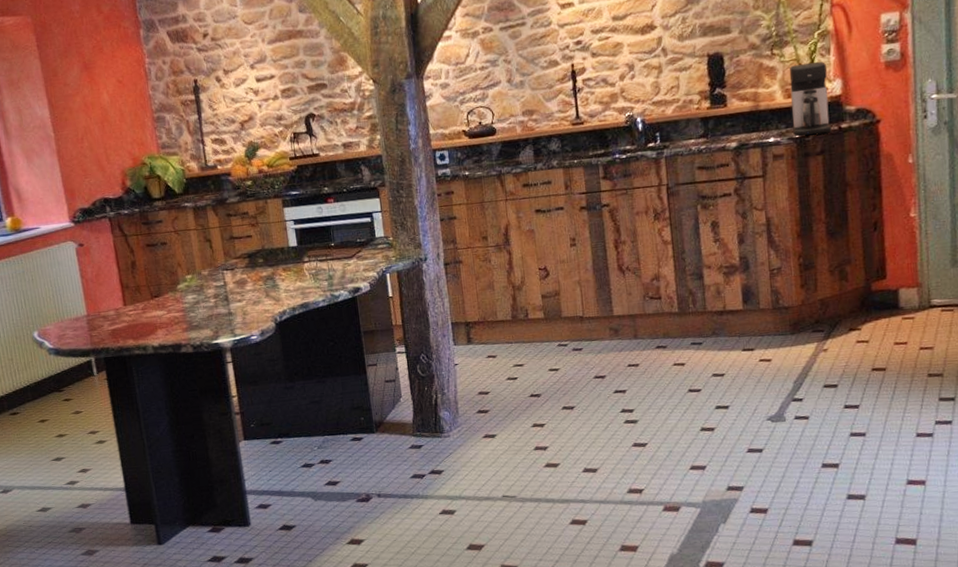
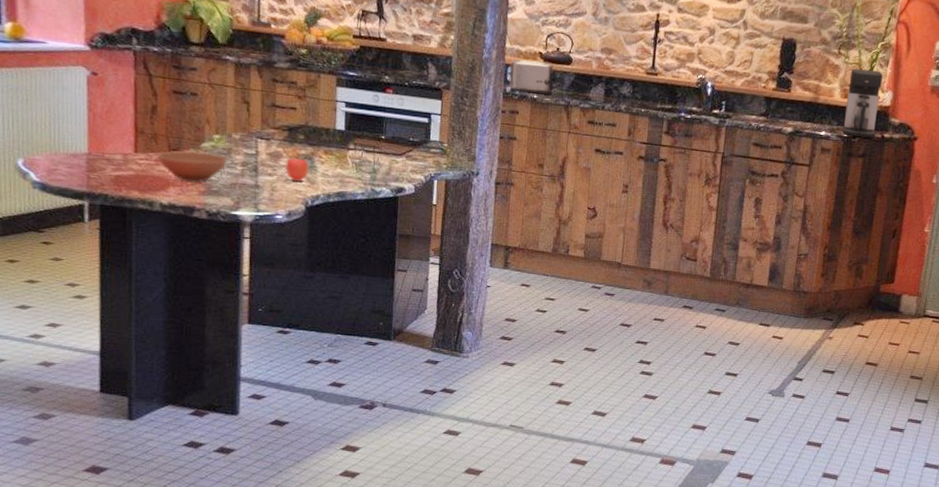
bowl: none [142,292,202,322] -> present [157,151,228,181]
fruit: none [251,279,272,302] -> present [285,156,309,182]
toaster: none [436,137,483,175] -> present [508,59,557,95]

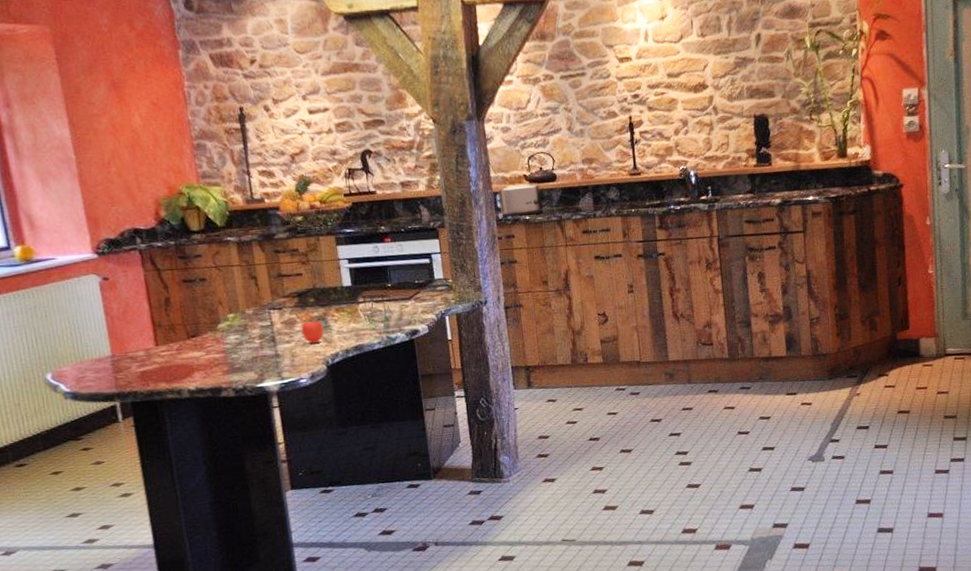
bowl: present [157,151,228,181] -> none [177,332,245,364]
coffee maker: present [842,68,883,139] -> none [825,129,862,197]

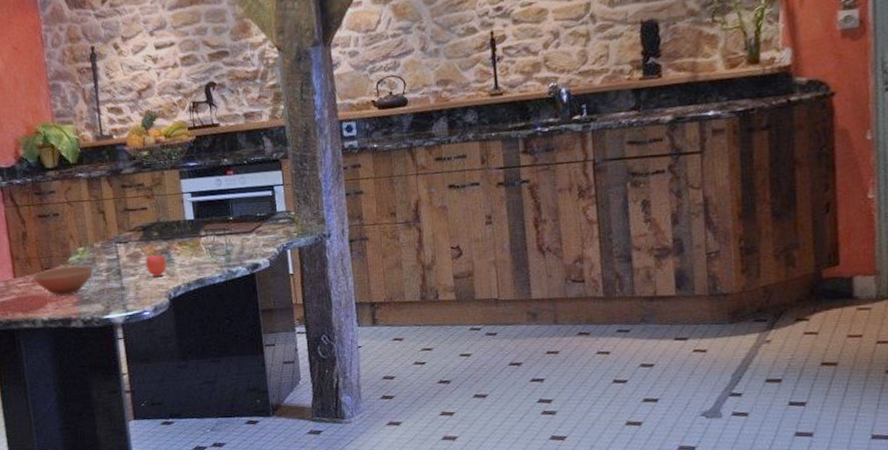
bowl: none [177,332,245,364] -> present [33,265,94,295]
toaster: present [497,182,544,218] -> none [343,108,394,147]

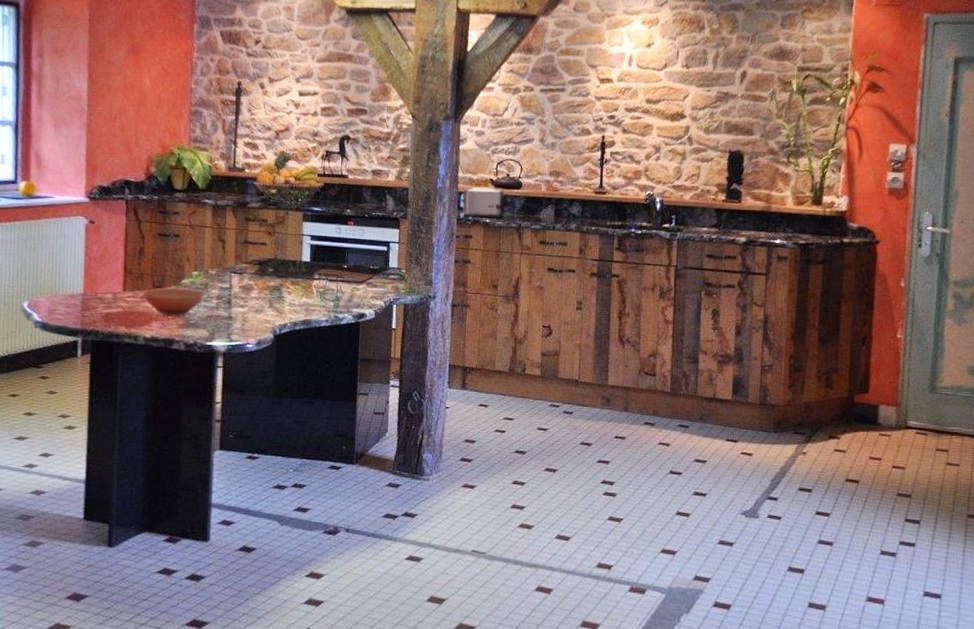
fruit: present [145,253,167,277] -> none [256,288,277,312]
toaster: none [343,108,394,147] -> present [462,186,508,219]

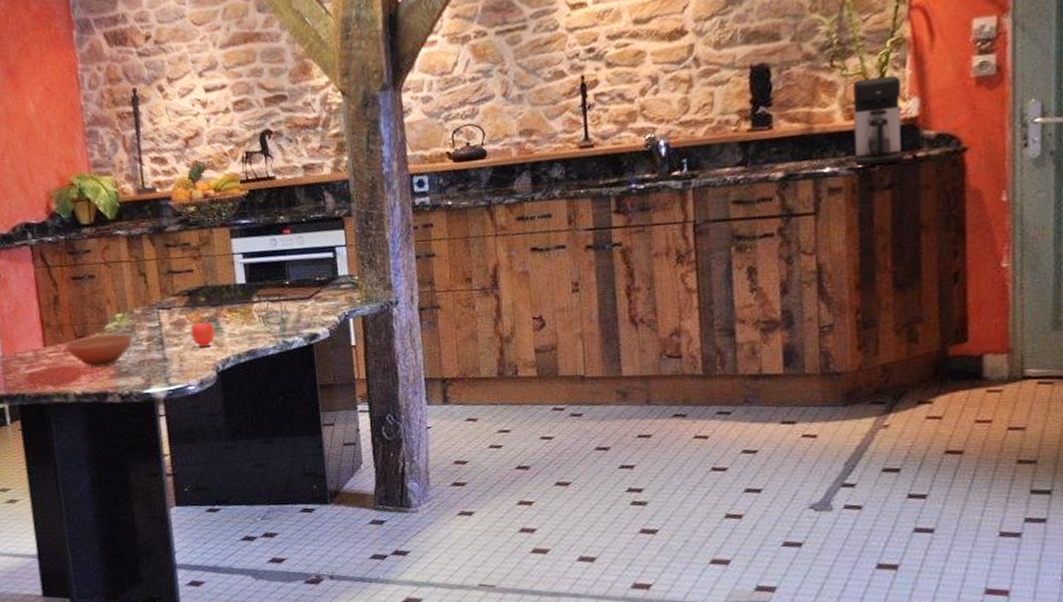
fruit: none [256,288,277,312] -> present [190,321,215,347]
toaster: present [462,186,508,219] -> none [414,160,471,204]
coffee maker: none [798,176,836,245] -> present [852,76,904,167]

